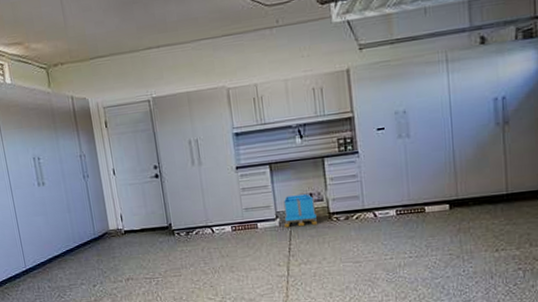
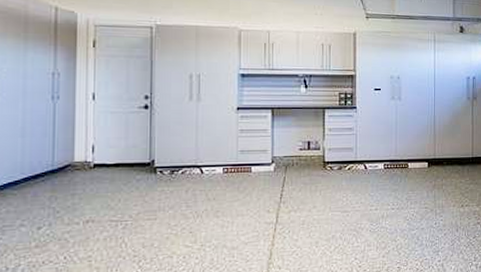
storage bin: present [283,194,317,227] -> none [279,142,312,173]

